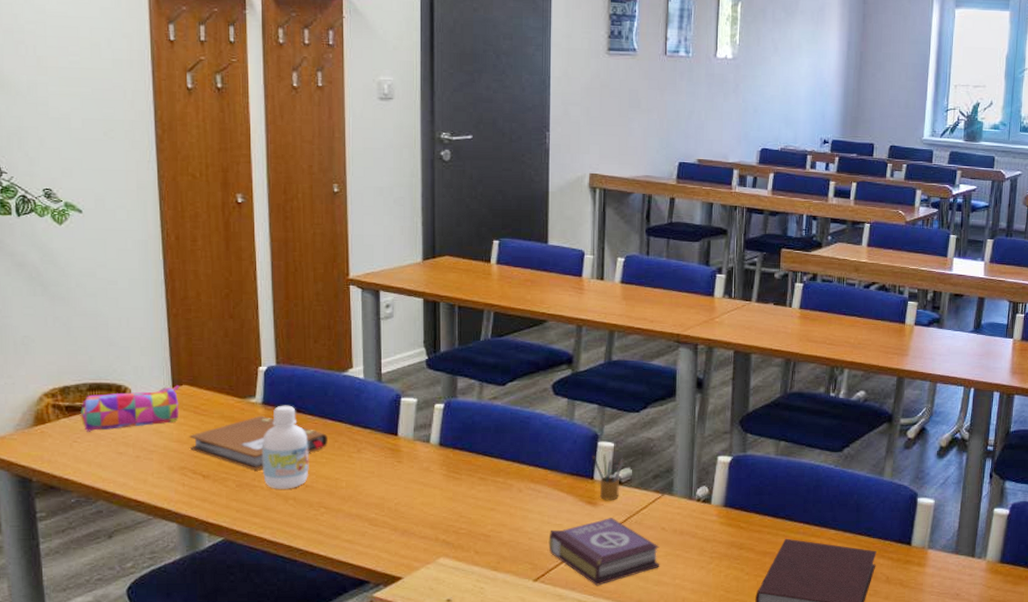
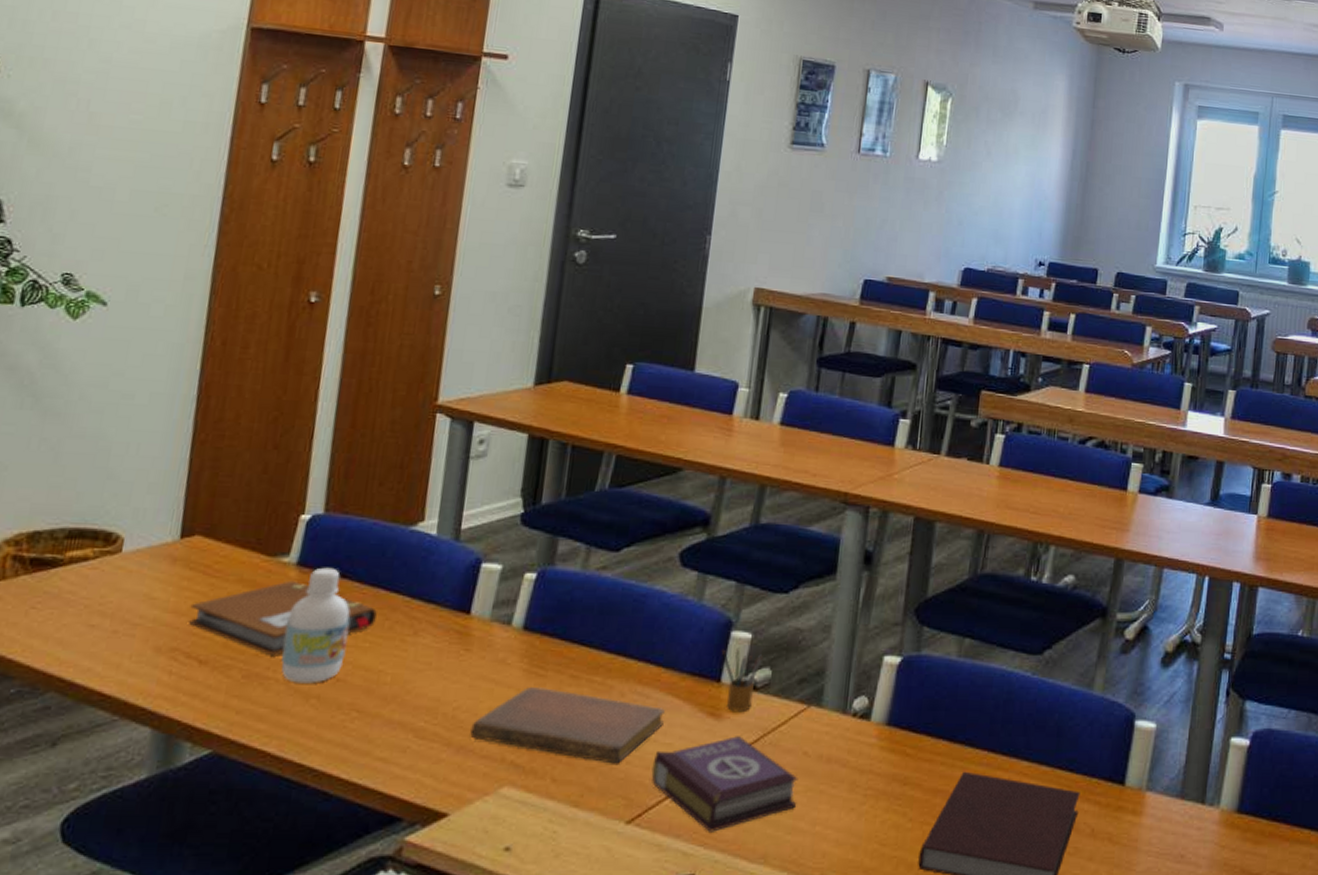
pencil case: present [81,385,180,432] -> none [47,535,191,595]
notebook: none [410,486,553,540] -> present [470,686,665,764]

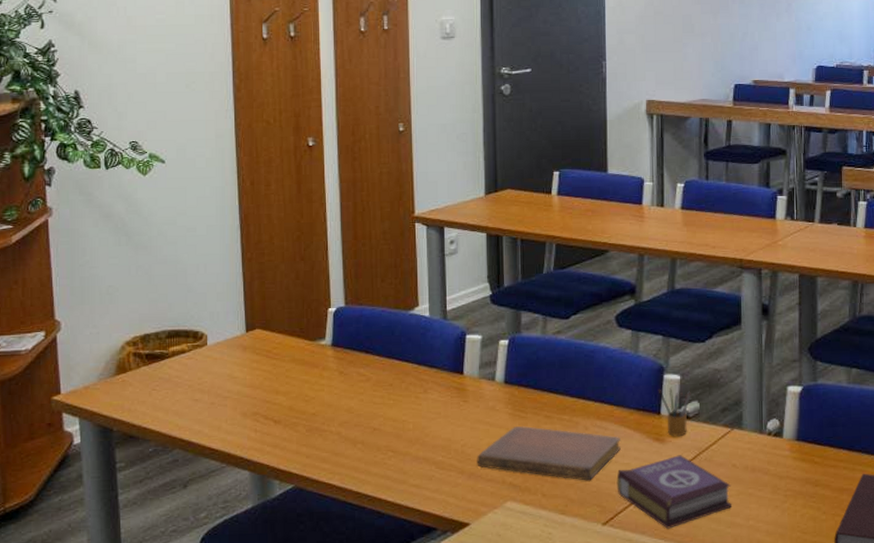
notebook: present [189,580,377,656] -> none [261,358,395,415]
bottle: present [281,567,351,684] -> none [331,346,377,433]

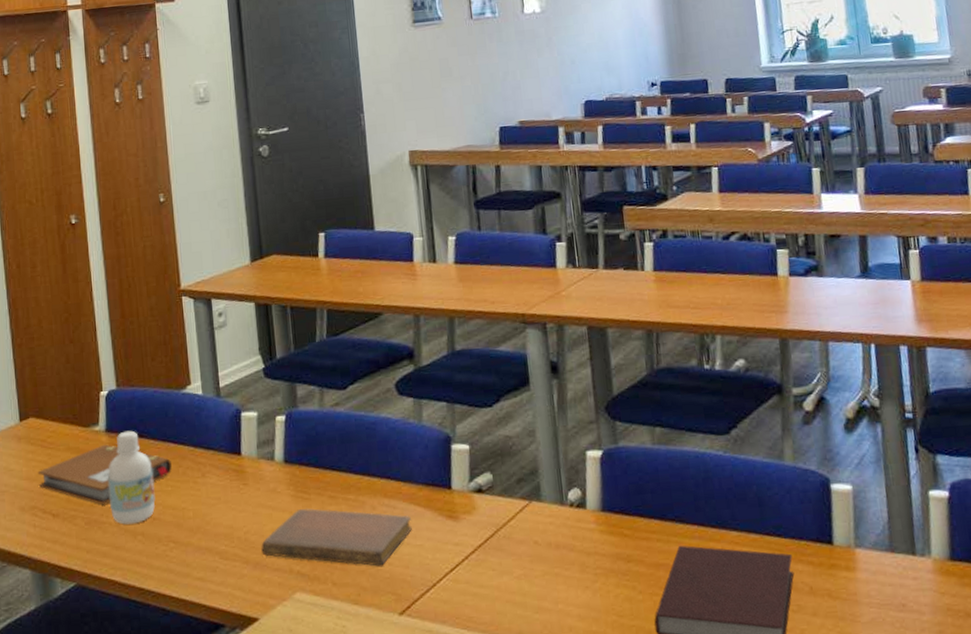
notebook: none [261,358,395,415] -> present [37,444,172,505]
bottle: none [331,346,377,433] -> present [107,430,156,525]
book: present [616,455,733,529] -> none [410,533,538,617]
pencil box: present [658,387,691,436] -> none [446,458,483,513]

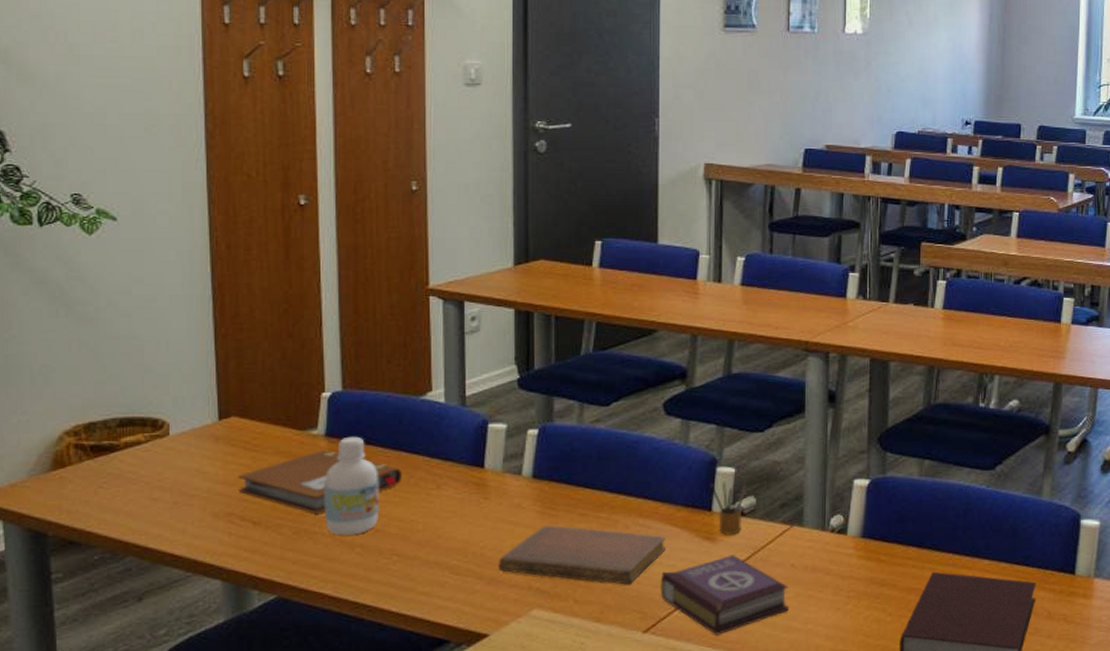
book: none [410,533,538,617] -> present [660,555,790,635]
pencil box: none [446,458,483,513] -> present [709,481,747,535]

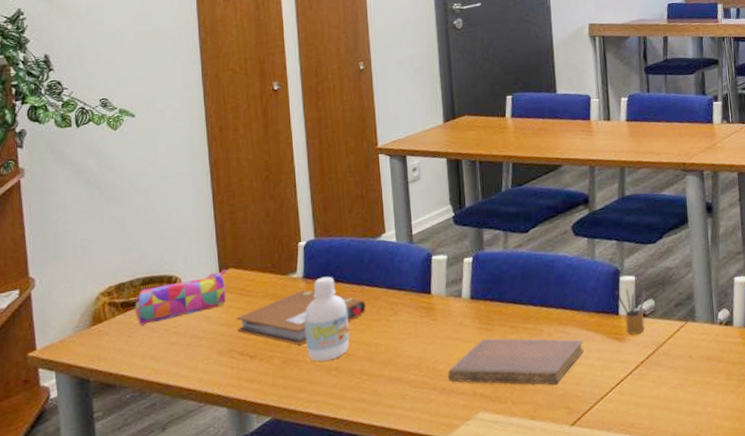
pencil case: none [108,417,228,475] -> present [135,269,227,326]
book: present [660,555,790,635] -> none [581,351,691,423]

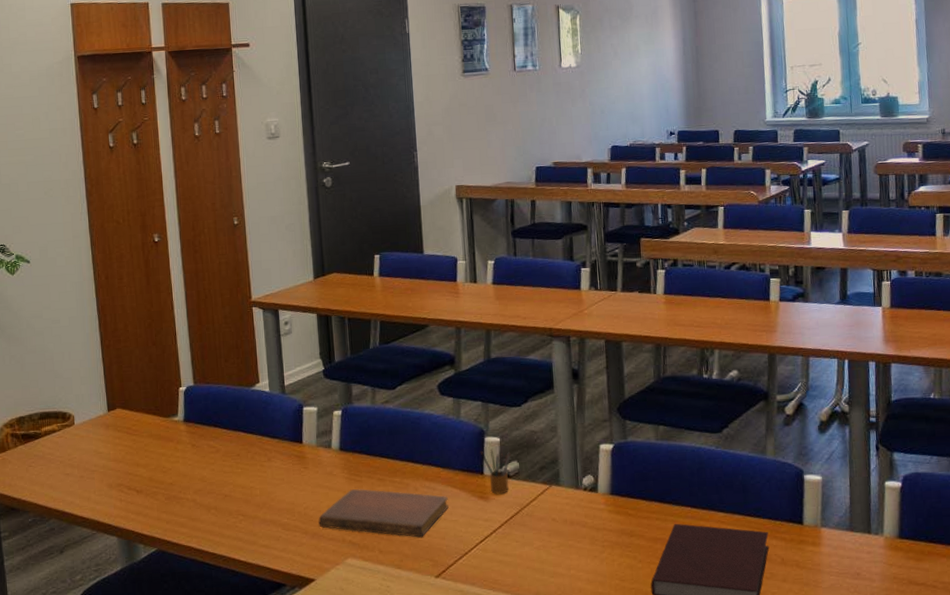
pencil case: present [135,269,227,326] -> none [34,409,115,457]
notebook: present [236,290,366,345] -> none [123,432,242,484]
bottle: present [304,276,350,362] -> none [185,421,227,500]

